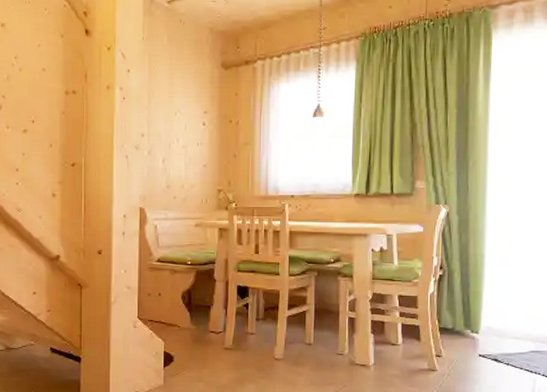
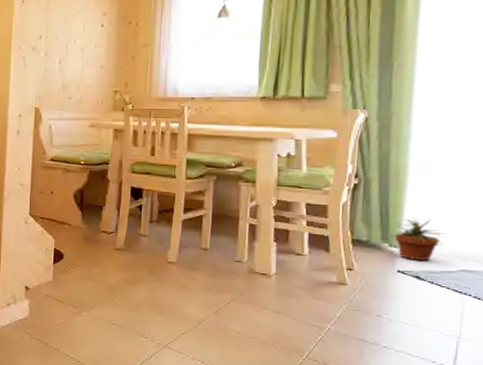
potted plant: none [471,304,520,345] -> present [390,218,448,262]

